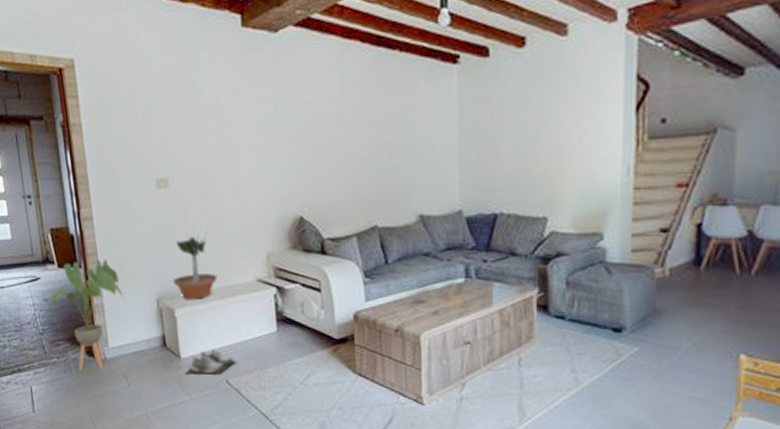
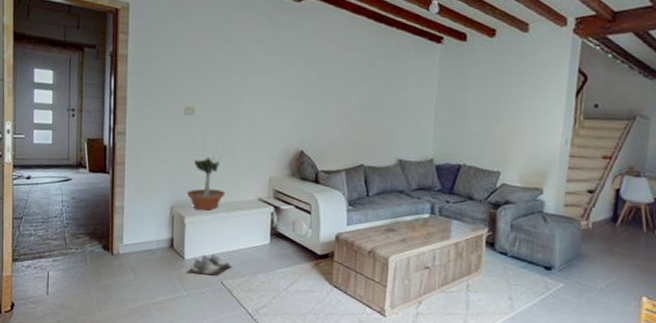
house plant: present [46,260,124,372] -> none [73,168,143,263]

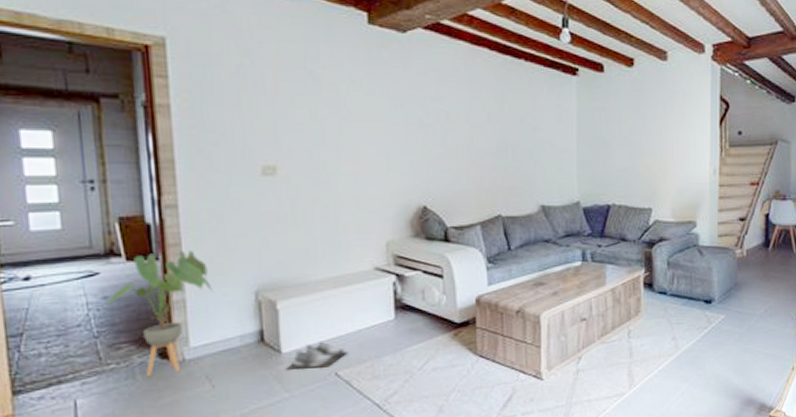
house plant: none [73,168,143,263] -> present [105,251,213,378]
potted tree: present [186,154,225,211] -> none [275,220,330,292]

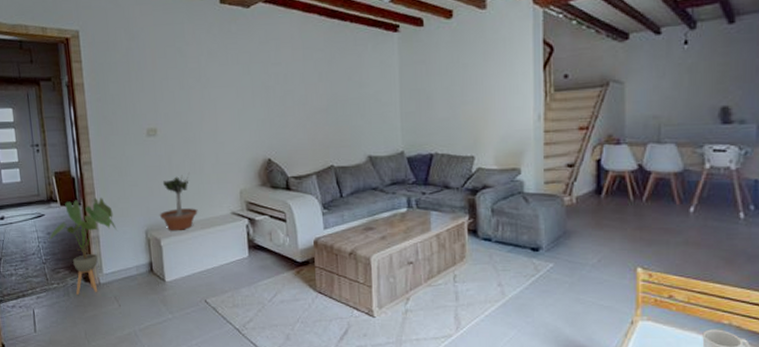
potted tree: none [275,220,330,292] -> present [159,172,198,232]
athletic shoe: present [287,341,346,371] -> none [169,273,213,297]

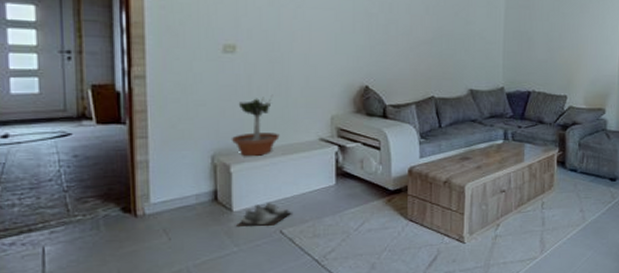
house plant: present [49,198,117,296] -> none [75,117,174,229]
athletic shoe: none [169,273,213,297] -> present [237,202,291,228]

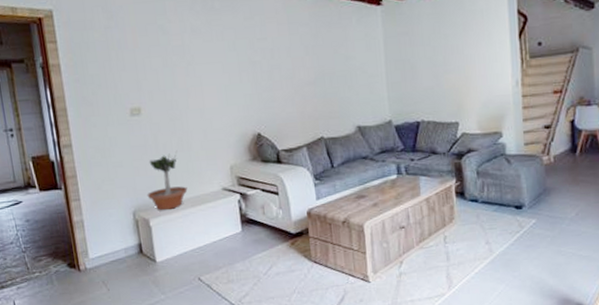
athletic shoe: present [237,202,291,228] -> none [161,251,206,277]

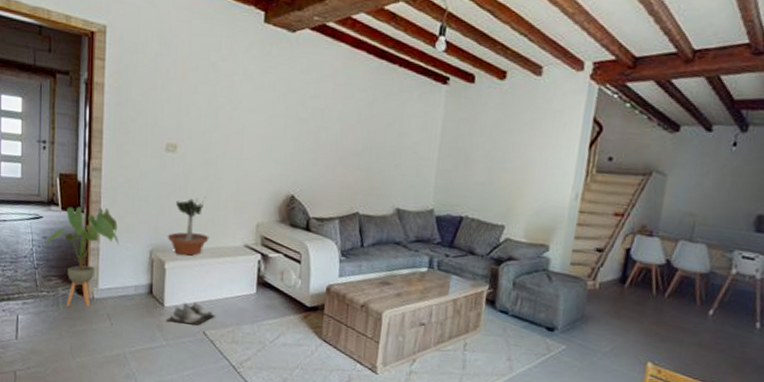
house plant: none [28,181,102,283] -> present [44,206,120,308]
athletic shoe: none [161,251,206,277] -> present [167,302,214,326]

